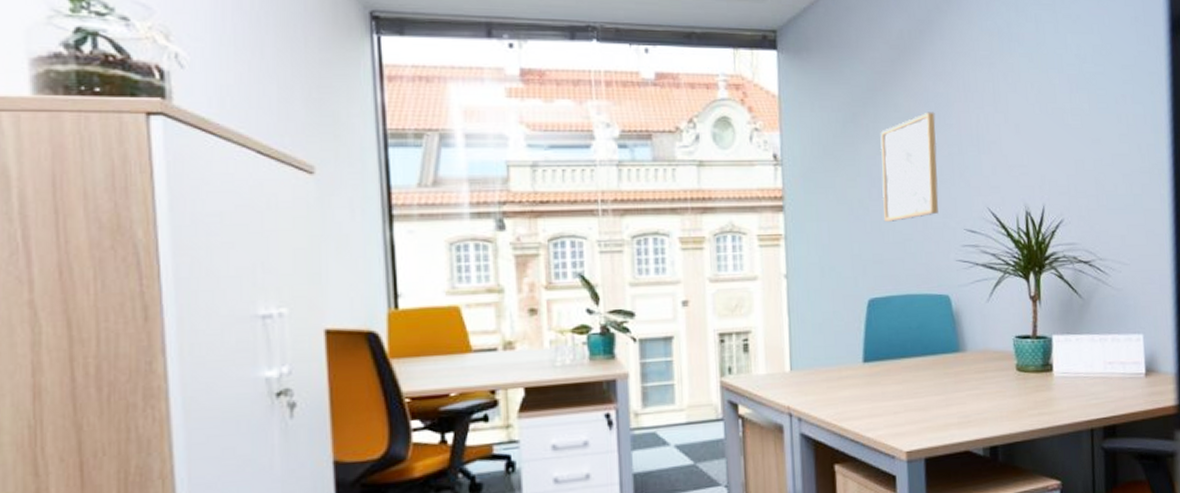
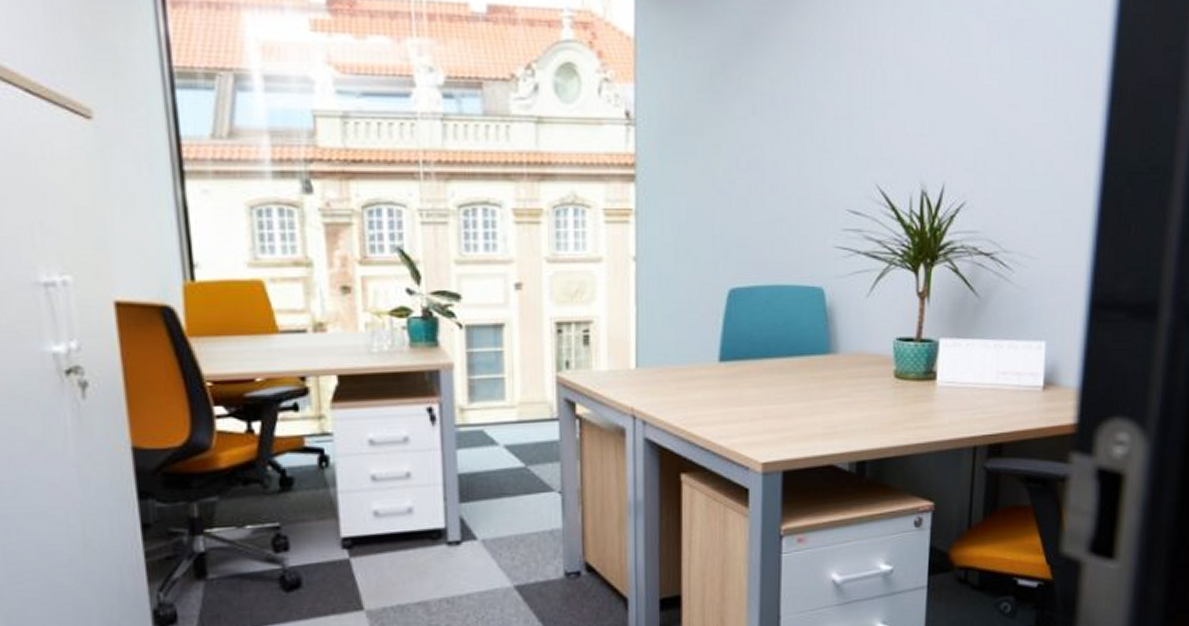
wall art: present [880,112,939,222] -> none [751,63,822,198]

